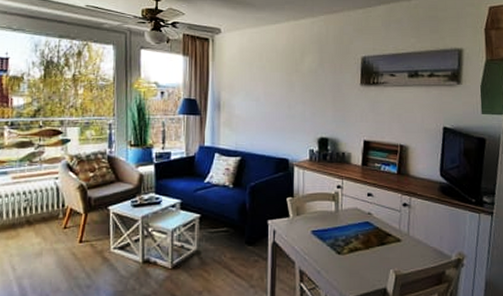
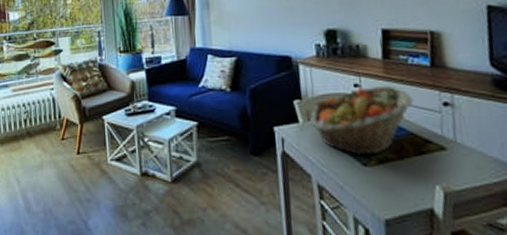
fruit basket: none [299,189,382,245] -> present [310,86,414,155]

